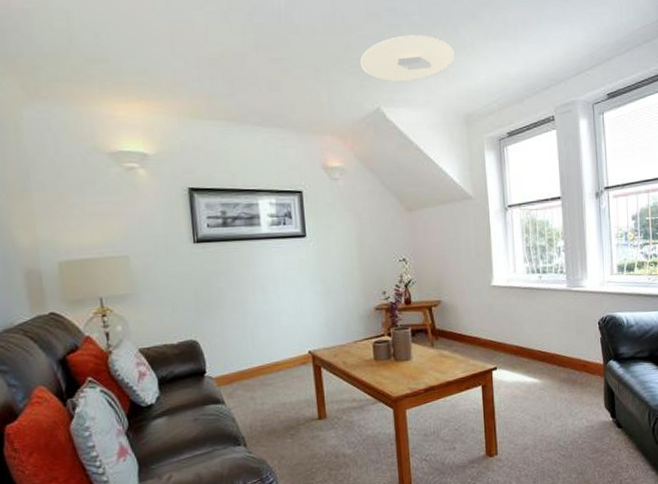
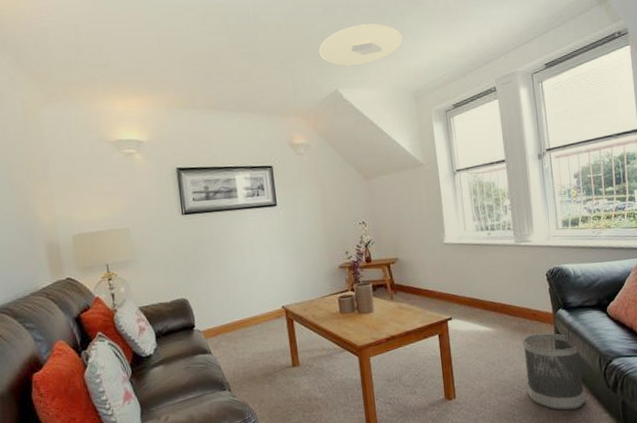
wastebasket: none [570,385,633,468] -> present [522,333,586,410]

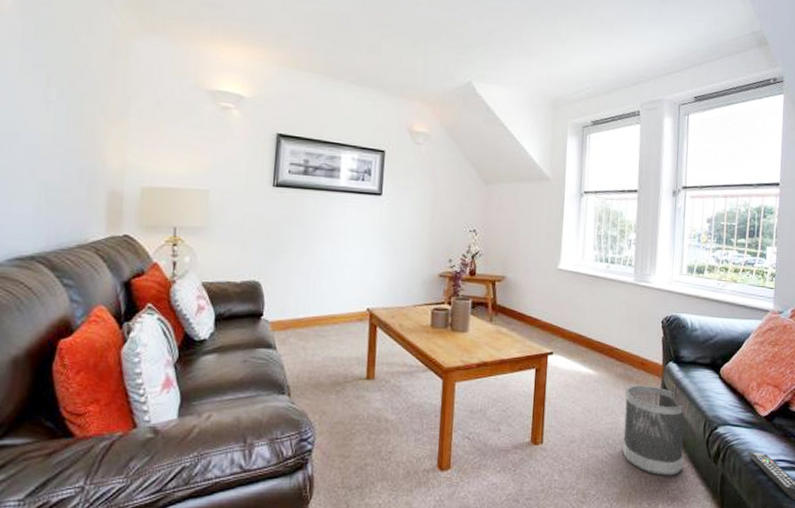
ceiling light: present [318,23,403,67] -> none [458,17,551,62]

